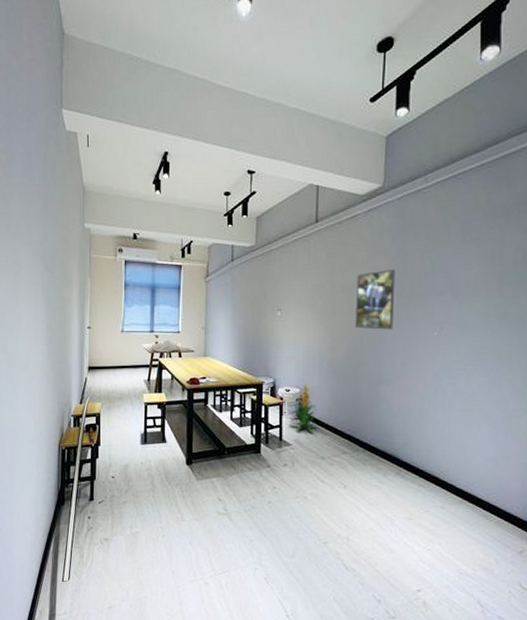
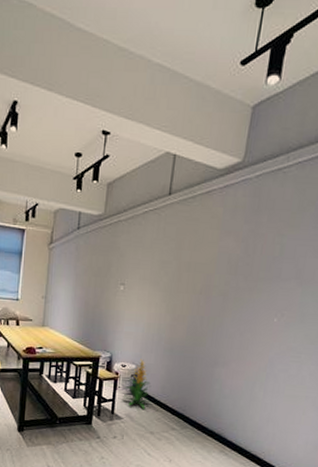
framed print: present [355,269,395,330] -> none [197,251,244,313]

